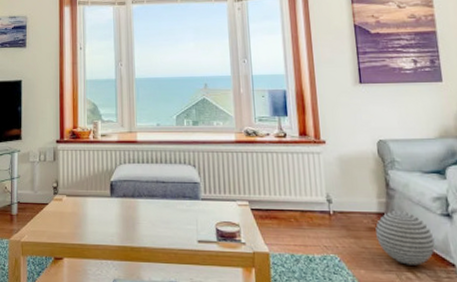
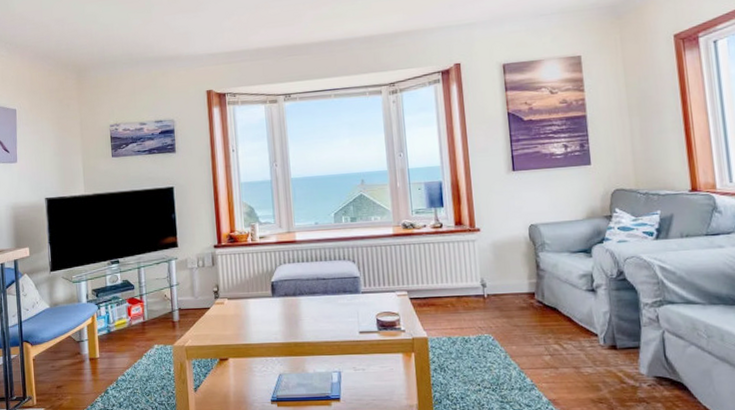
decorative ball: present [375,211,435,266] -> none [526,290,581,338]

